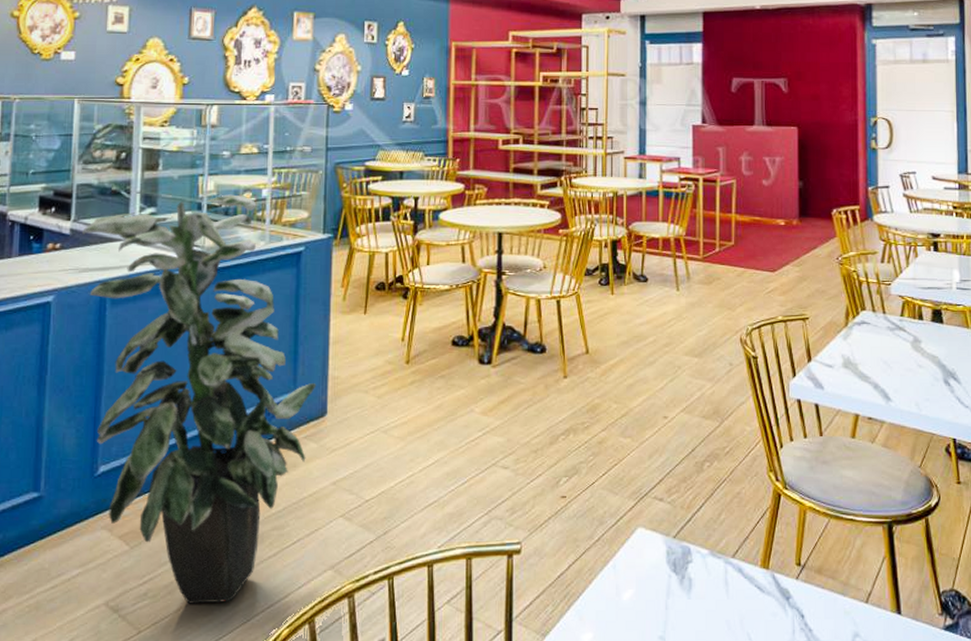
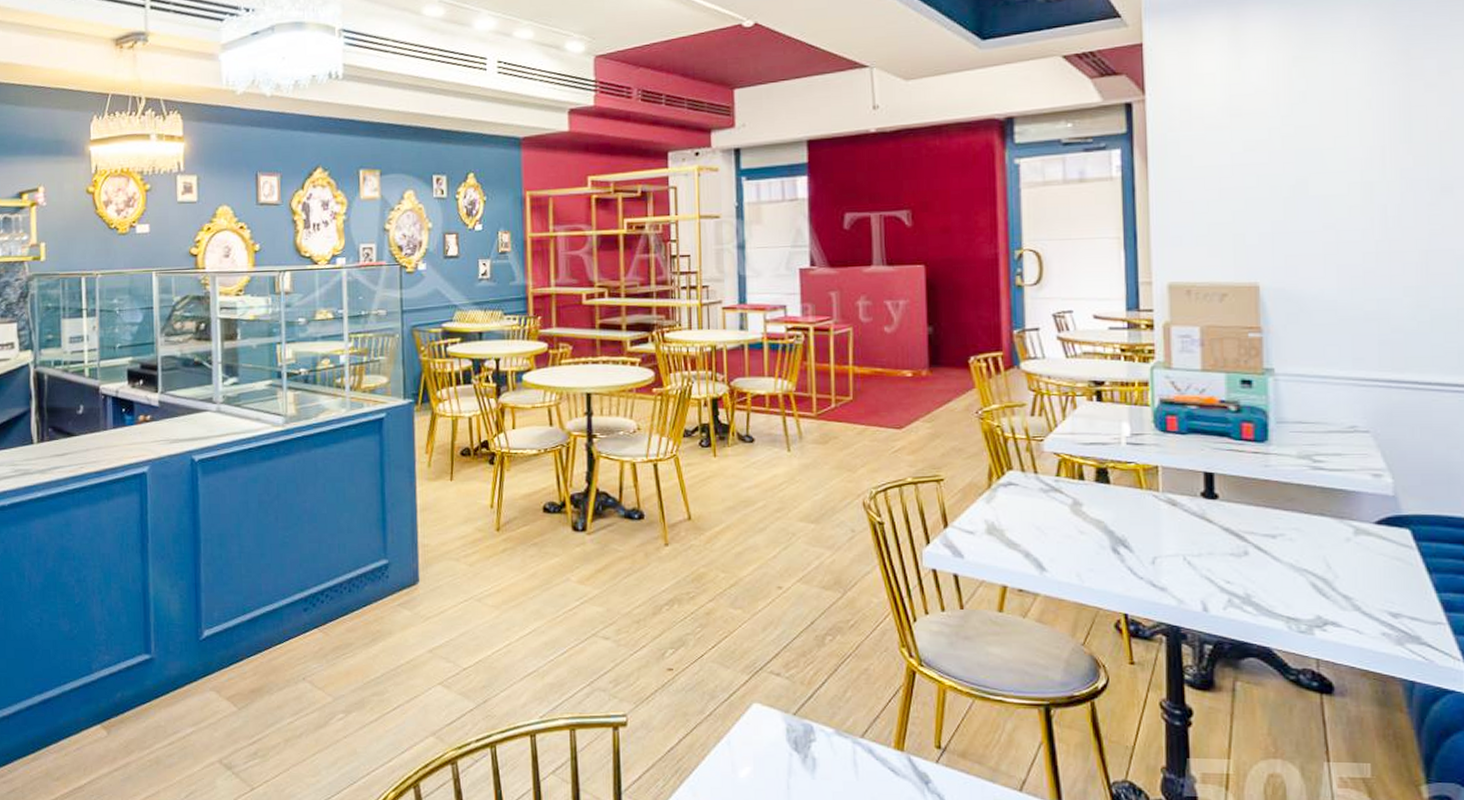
indoor plant: present [82,194,317,604] -> none [170,362,407,765]

